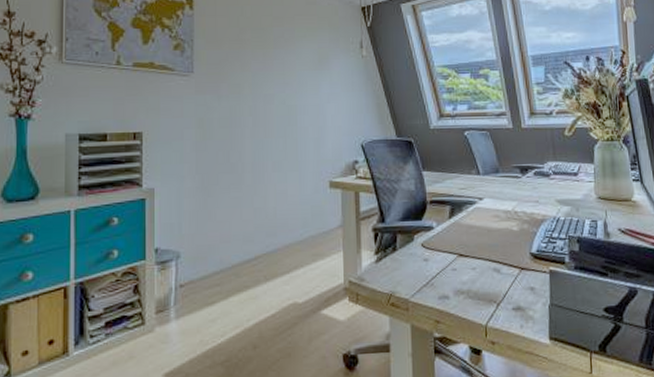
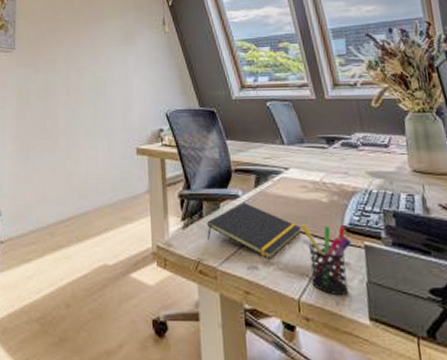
notepad: none [400,234,493,289] -> present [206,203,302,260]
pen holder: none [491,252,537,318] -> present [300,224,351,295]

